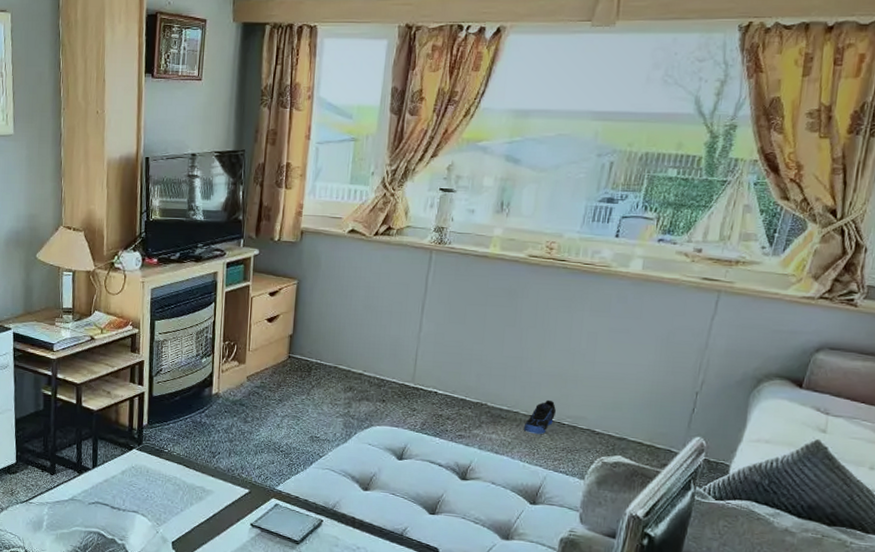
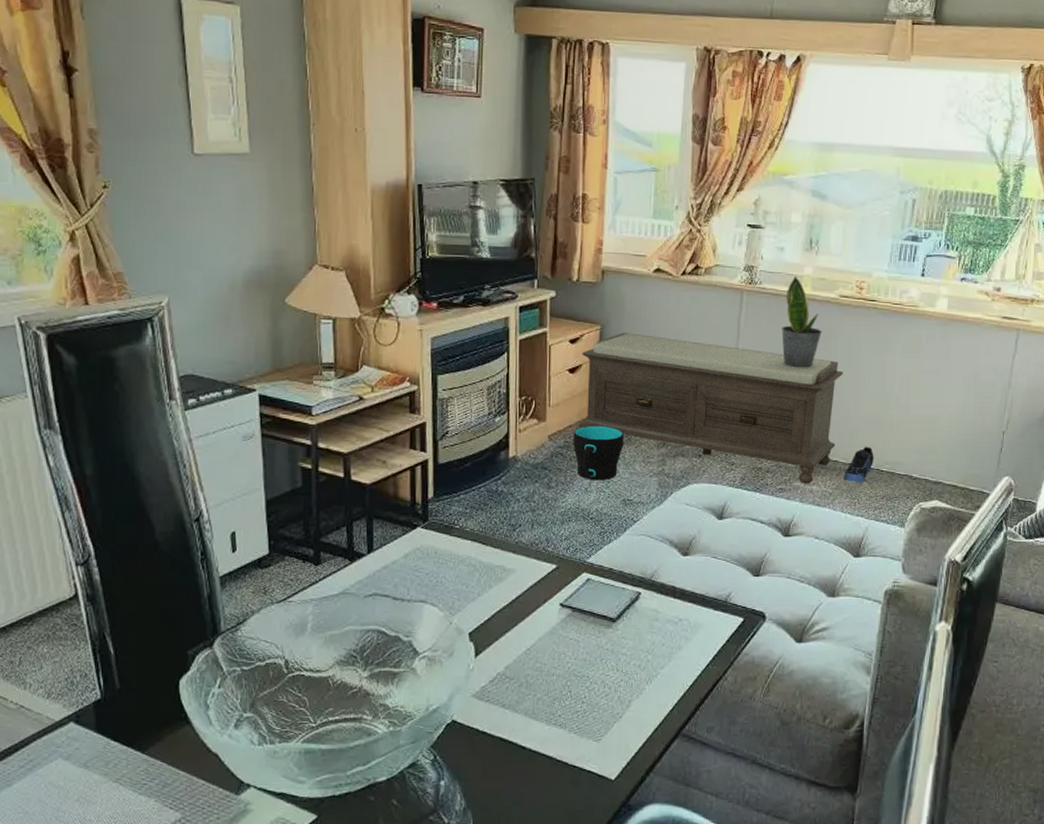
cup sleeve: none [268,369,314,418] -> present [573,426,624,481]
bench: none [275,287,528,432] -> present [580,332,843,484]
potted plant: none [468,236,509,324] -> present [782,275,822,368]

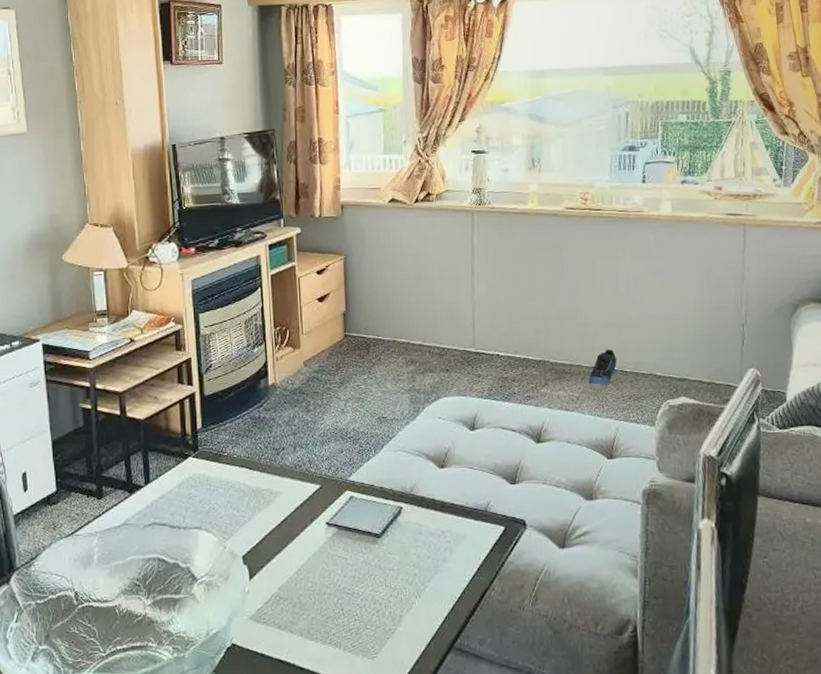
cup sleeve: present [573,426,624,481] -> none [326,349,374,401]
bench: present [580,332,843,484] -> none [329,260,578,390]
potted plant: present [782,275,822,368] -> none [514,193,553,280]

